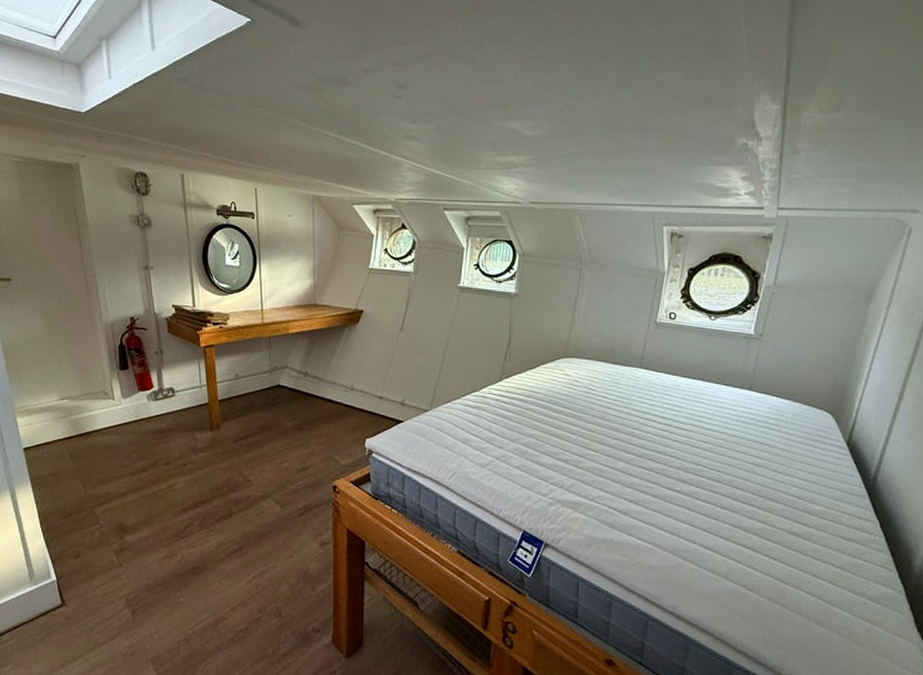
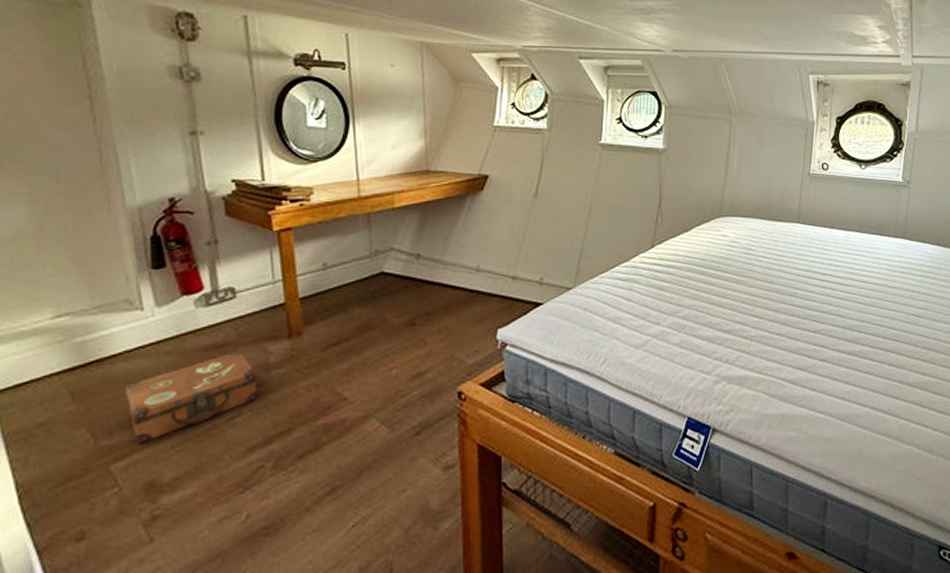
suitcase: none [102,436,190,496] -> present [124,351,259,444]

